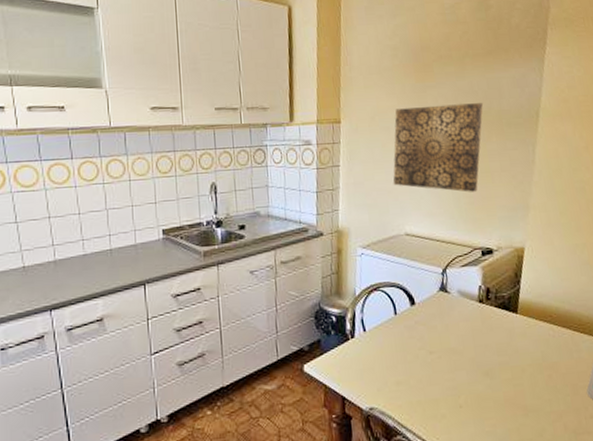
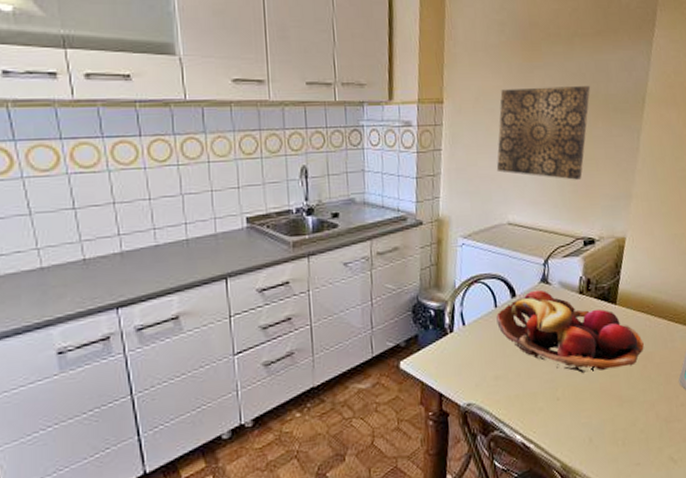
fruit basket: none [396,298,549,381] -> present [496,289,644,373]

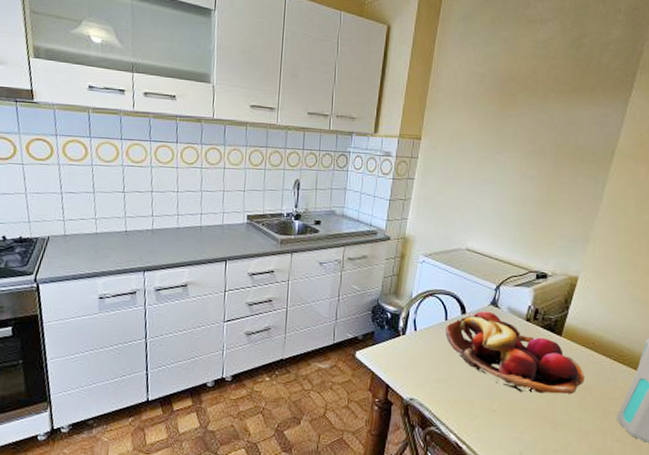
wall art: present [496,86,591,180] -> none [462,132,561,219]

